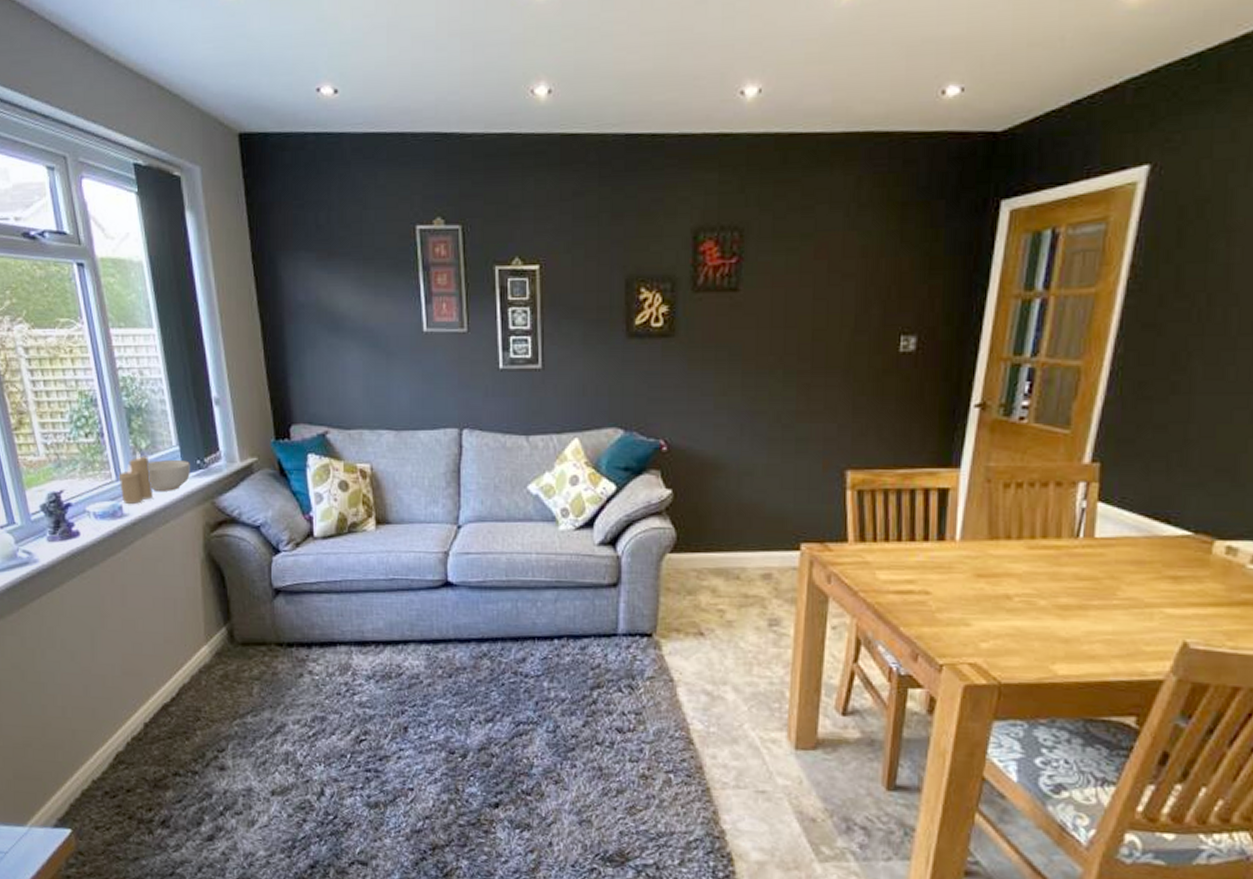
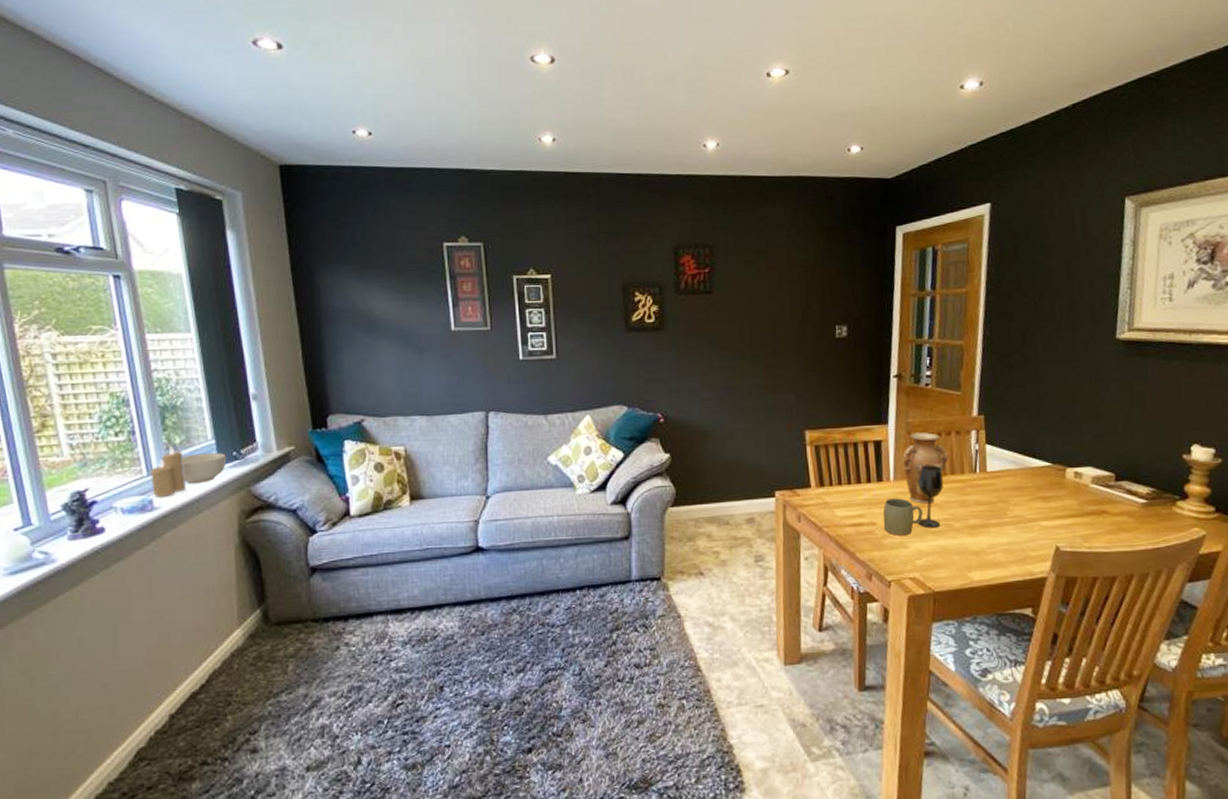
mug: none [940,563,996,610] -> present [882,498,923,536]
vase: none [975,480,1042,573] -> present [902,431,949,504]
wine glass: none [988,523,1031,605] -> present [917,464,944,528]

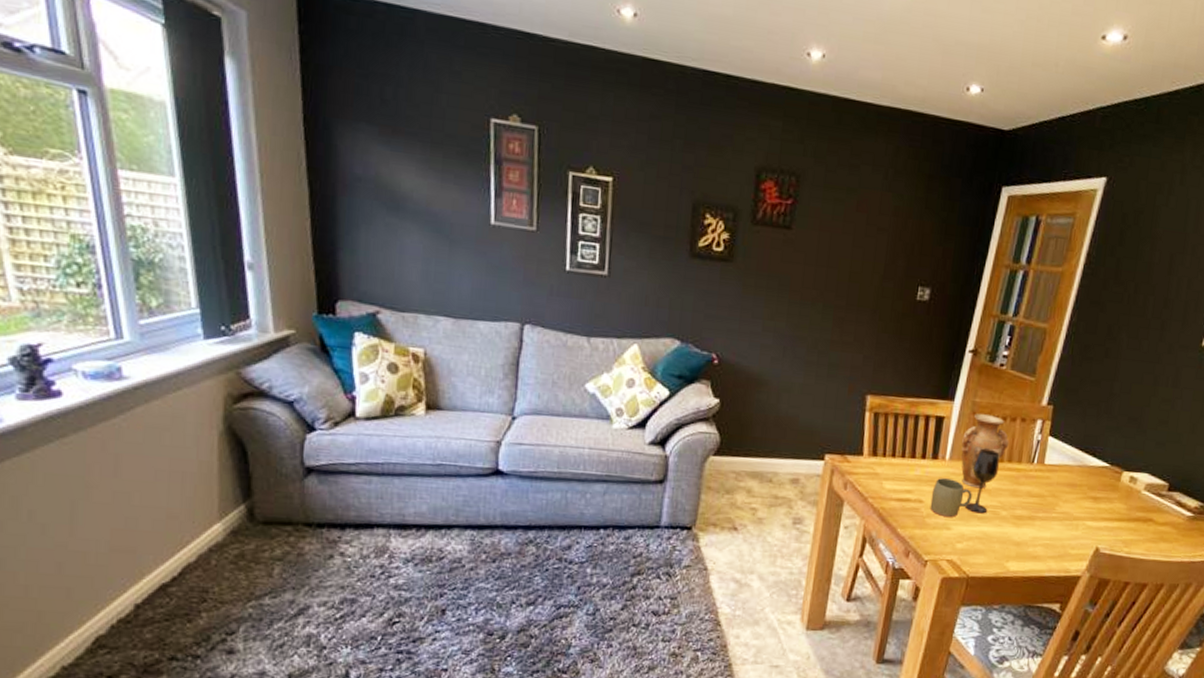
candle: present [149,447,186,497] -> none [118,309,163,366]
bowl: present [181,453,227,483] -> none [157,321,214,357]

